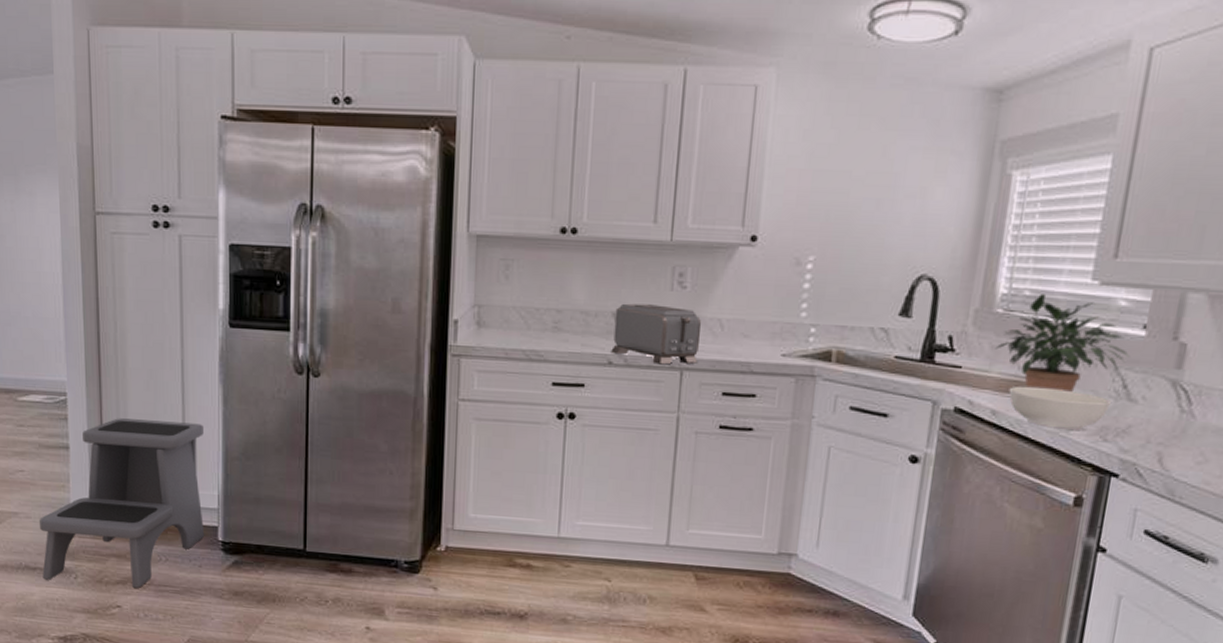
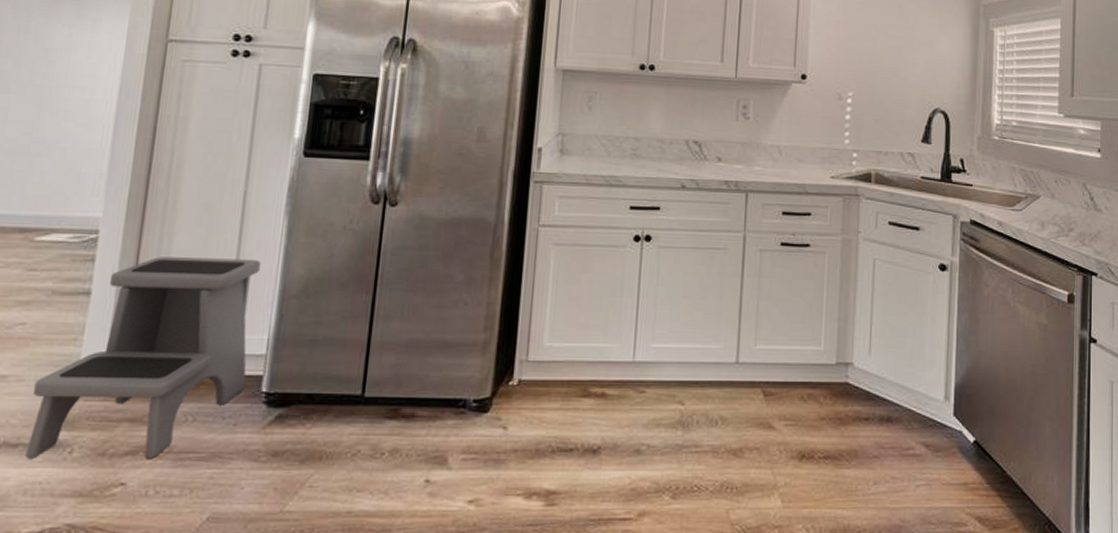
toaster: present [611,303,701,365] -> none [684,132,762,188]
potted plant: present [995,294,1131,392] -> none [995,124,1093,204]
bowl: present [1008,386,1112,431] -> none [1009,200,1085,238]

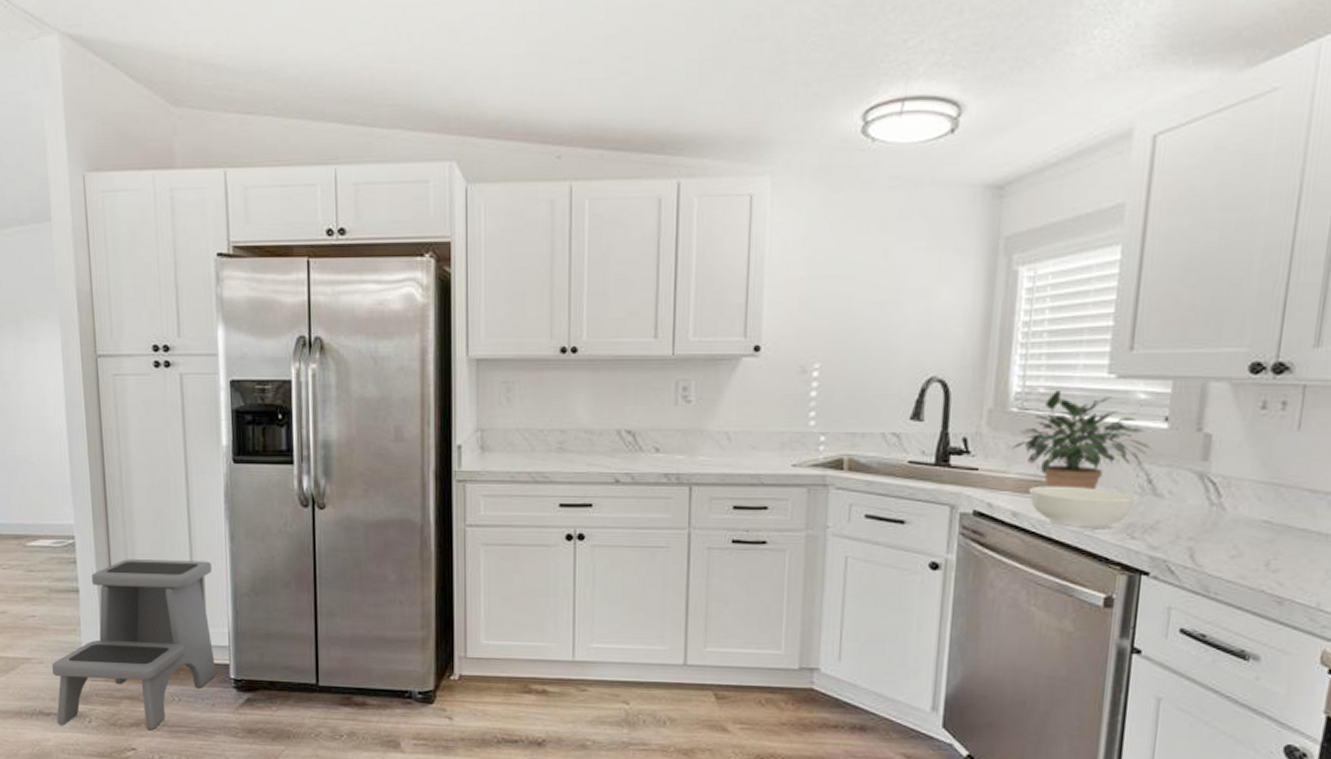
potted plant: none [995,124,1093,204] -> present [1011,390,1154,489]
bowl: none [1009,200,1085,238] -> present [1028,485,1137,530]

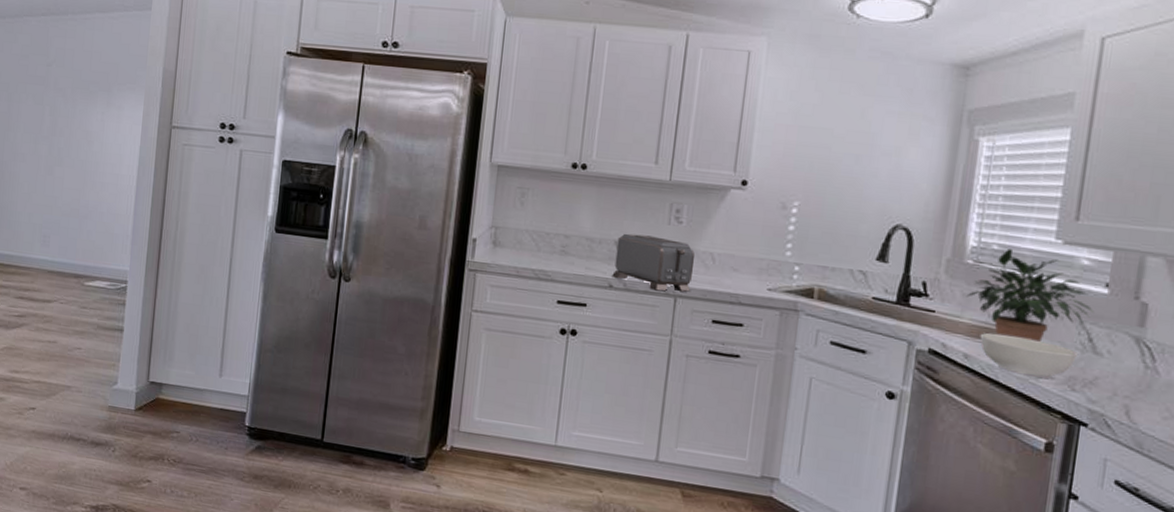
step stool: present [52,559,217,731] -> none [84,306,243,466]
toaster: none [618,420,707,481] -> present [612,233,695,292]

